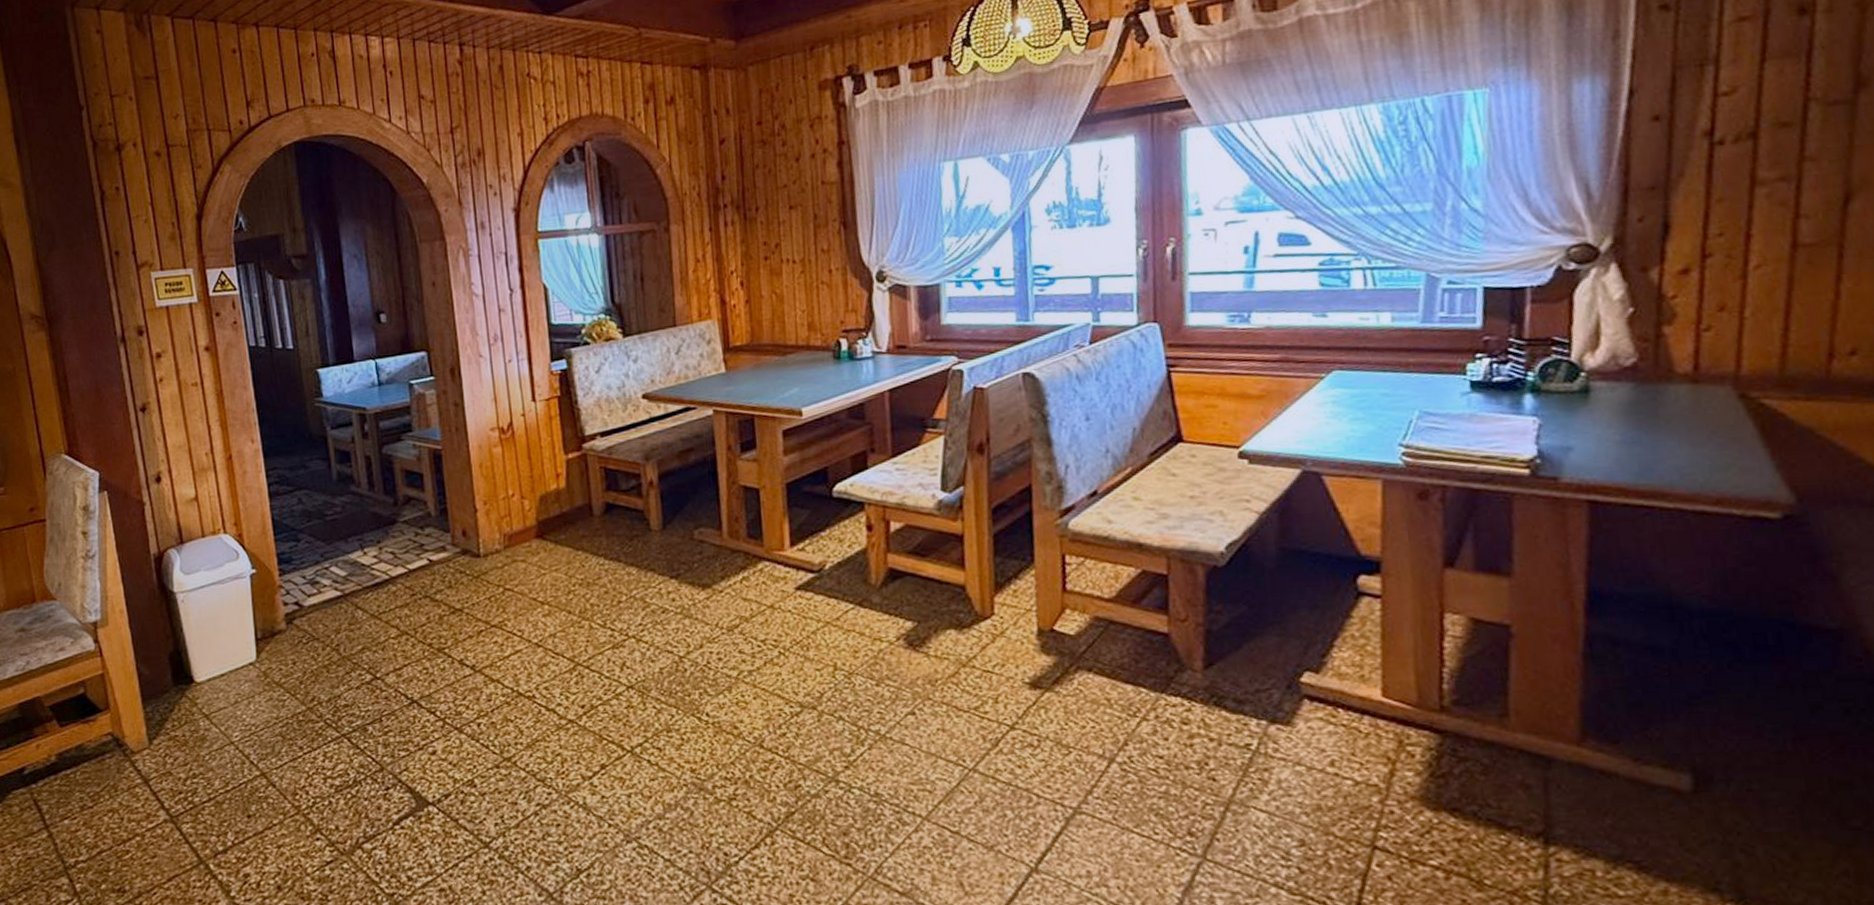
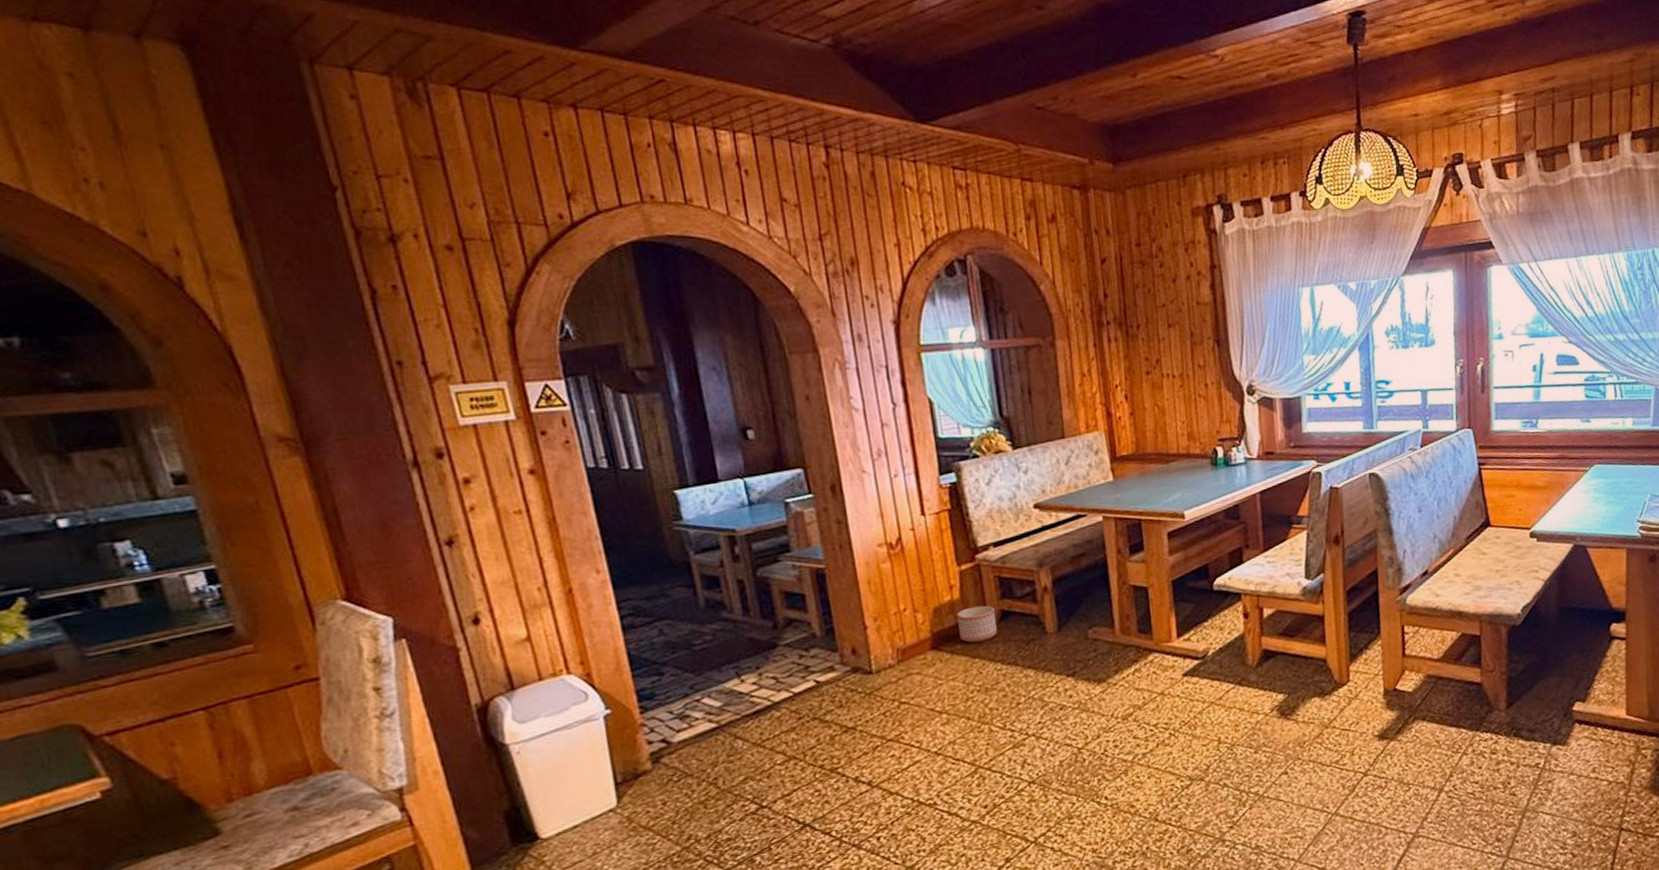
planter: none [562,496,601,535] -> present [957,605,997,643]

